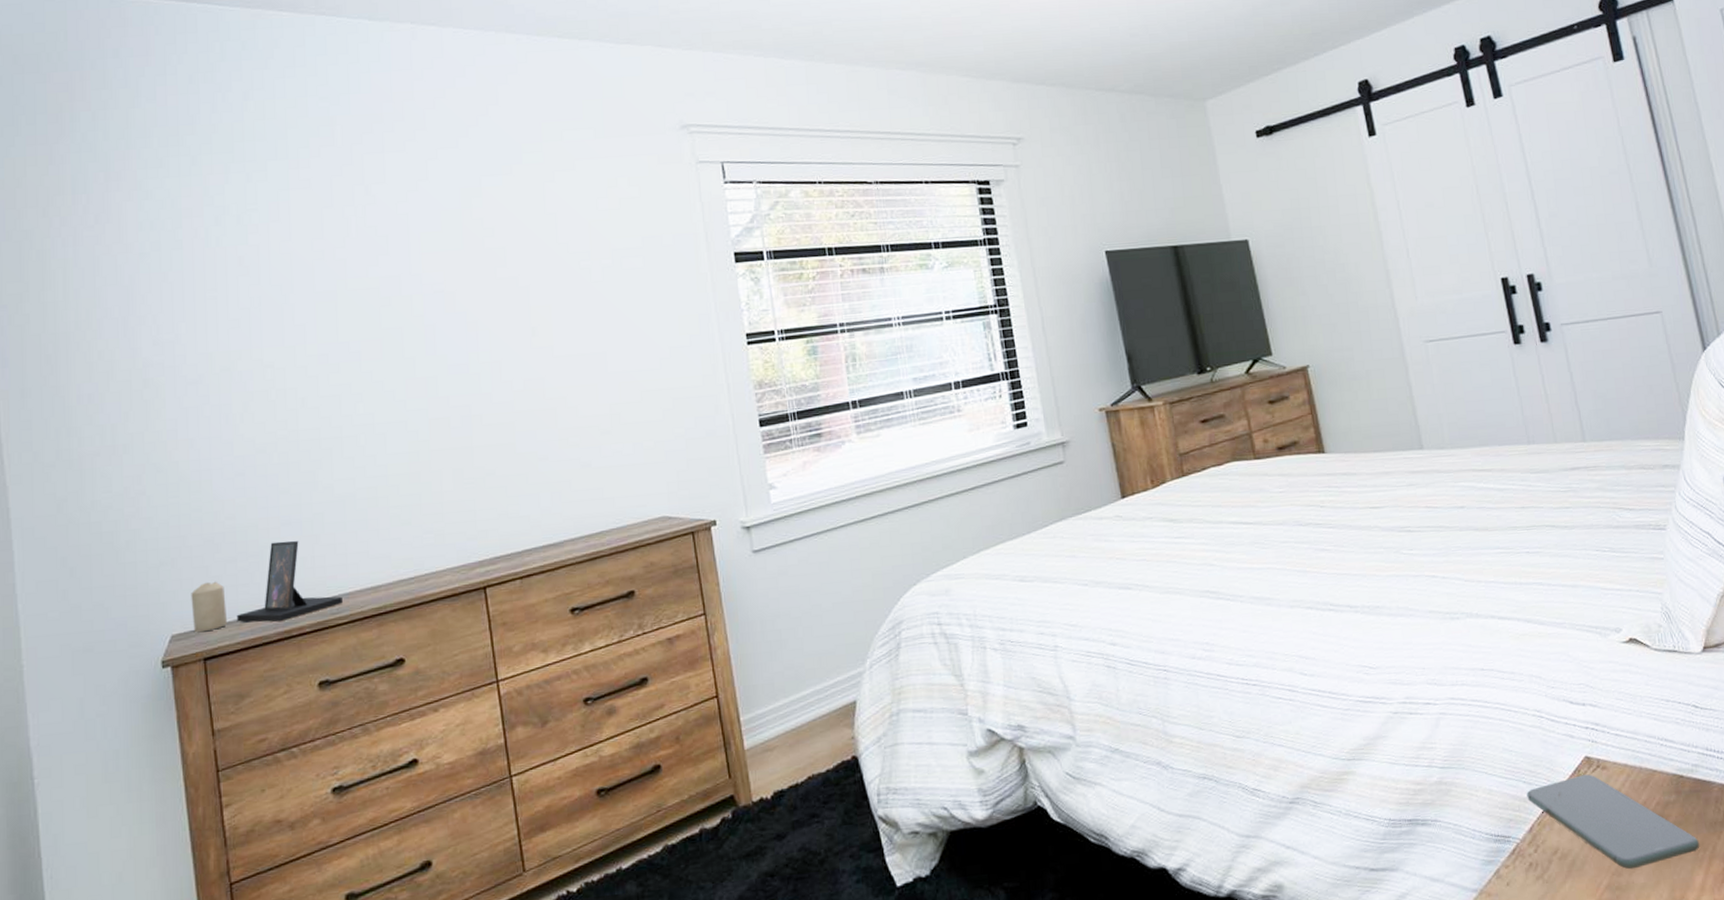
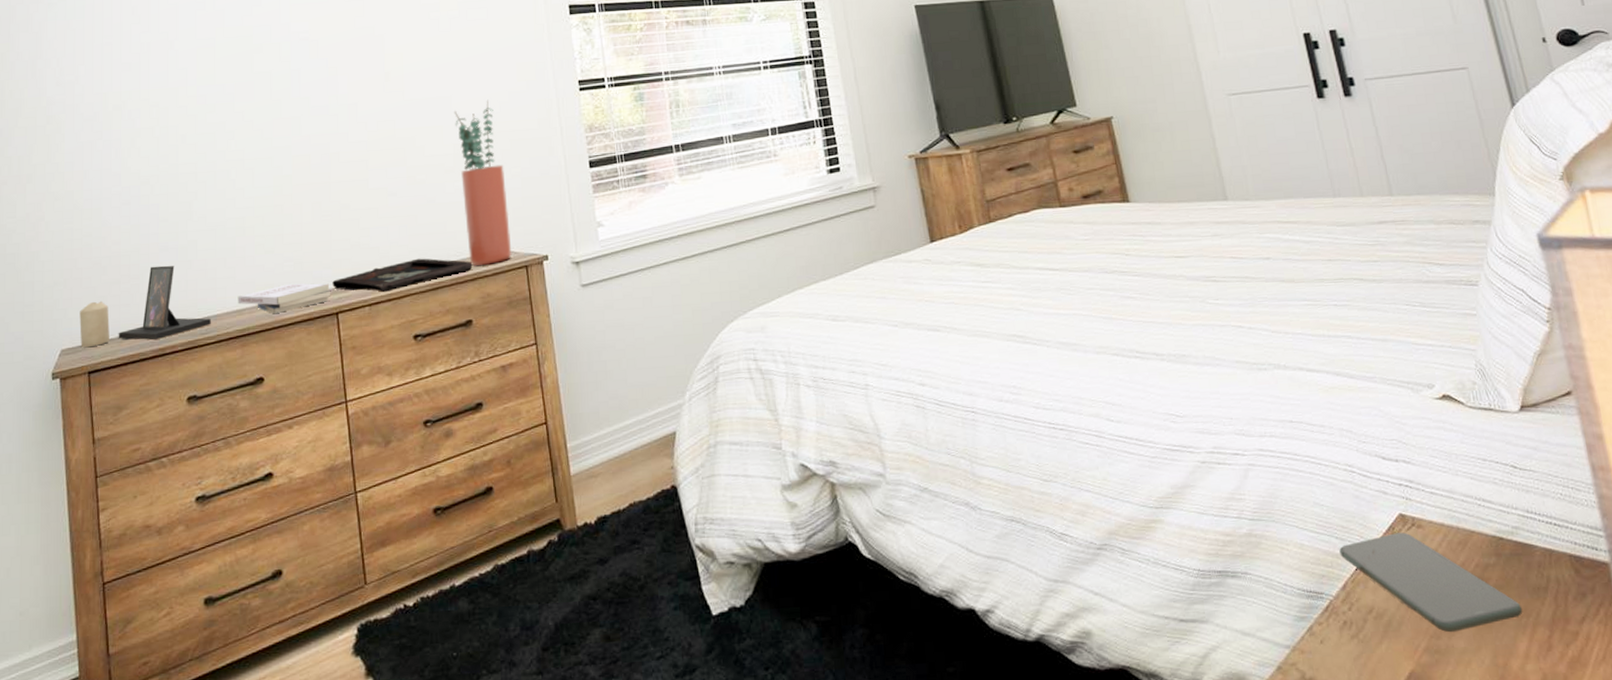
books: none [371,556,478,590] -> present [237,283,331,313]
decorative tray: none [478,526,634,565] -> present [332,258,473,293]
vase: none [610,355,677,534] -> present [454,99,512,266]

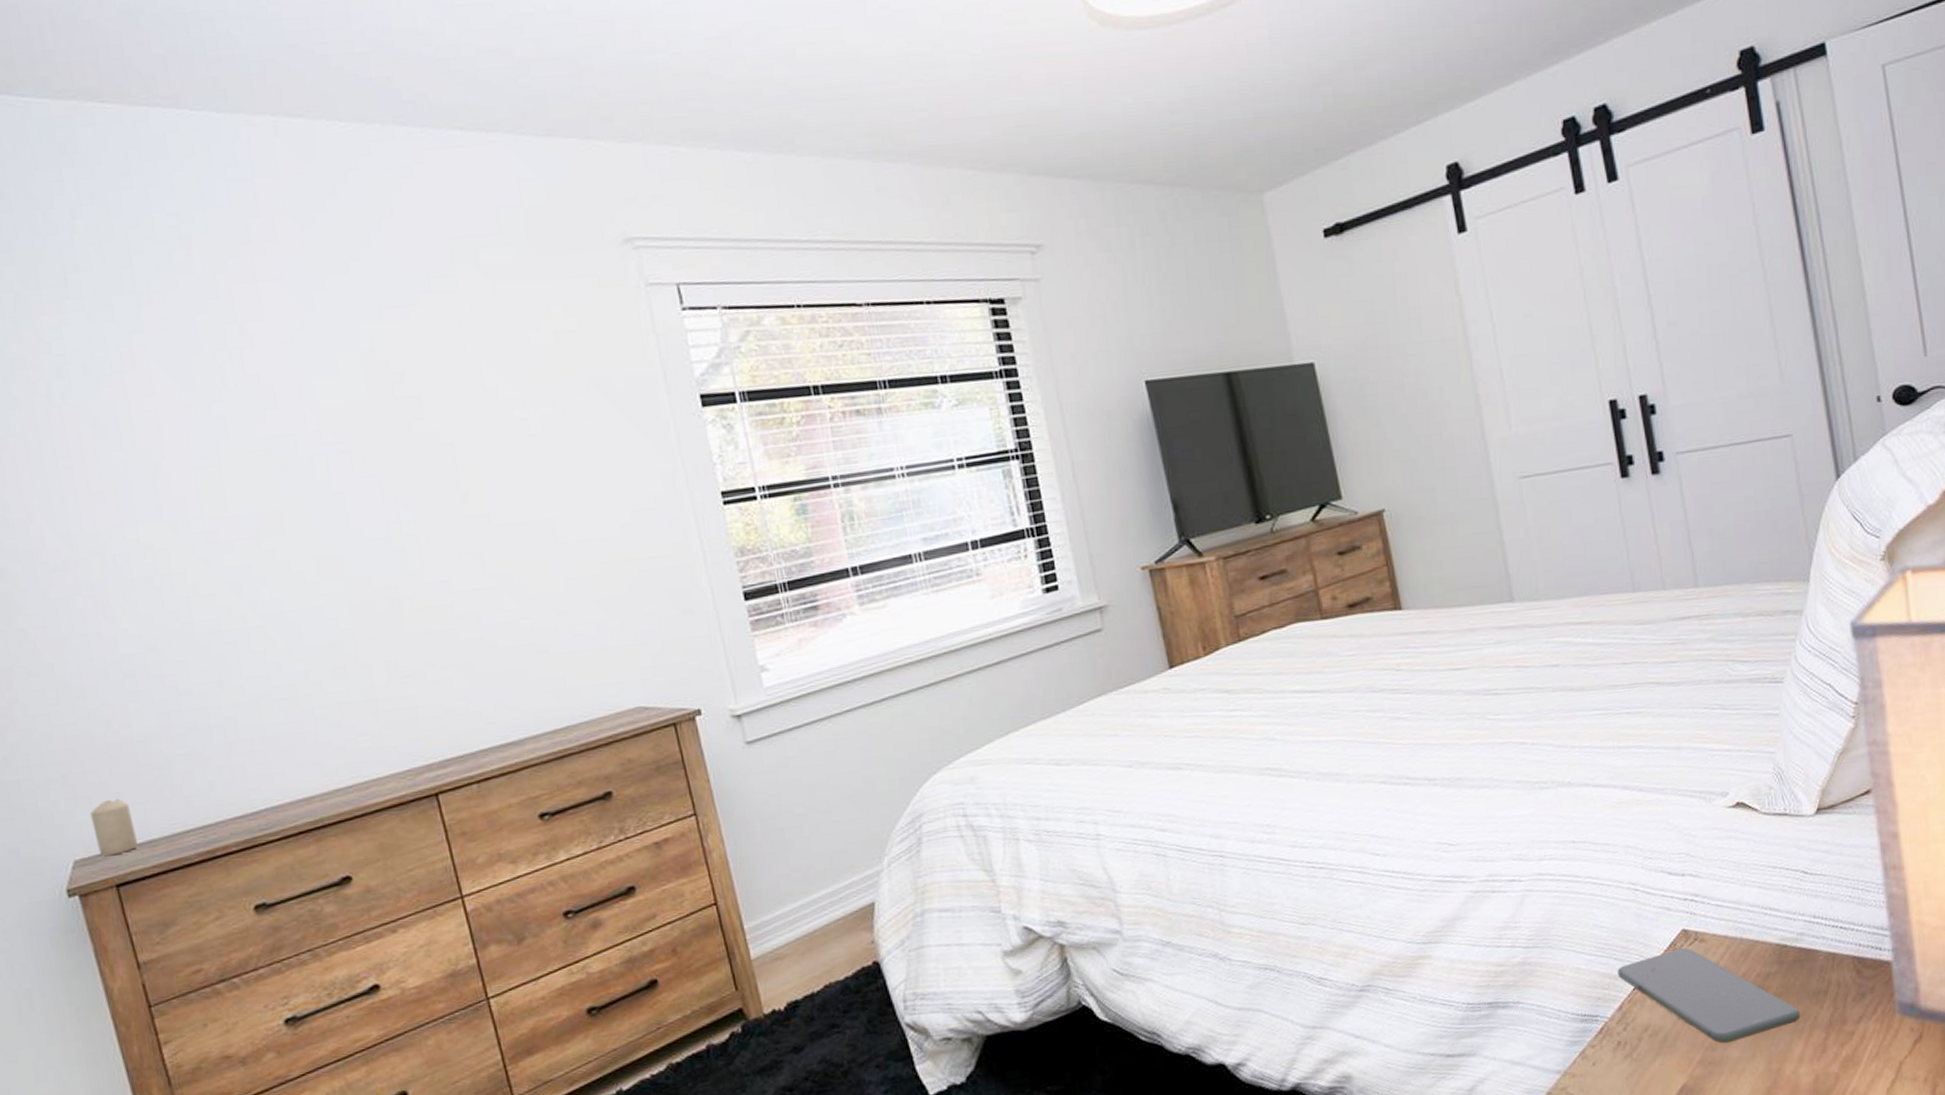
photo frame: present [118,265,211,341] -> none [148,749,271,843]
books: present [237,283,331,313] -> none [301,759,426,800]
decorative tray: present [332,258,473,293] -> none [425,721,606,767]
vase: present [454,99,512,266] -> none [561,520,655,728]

